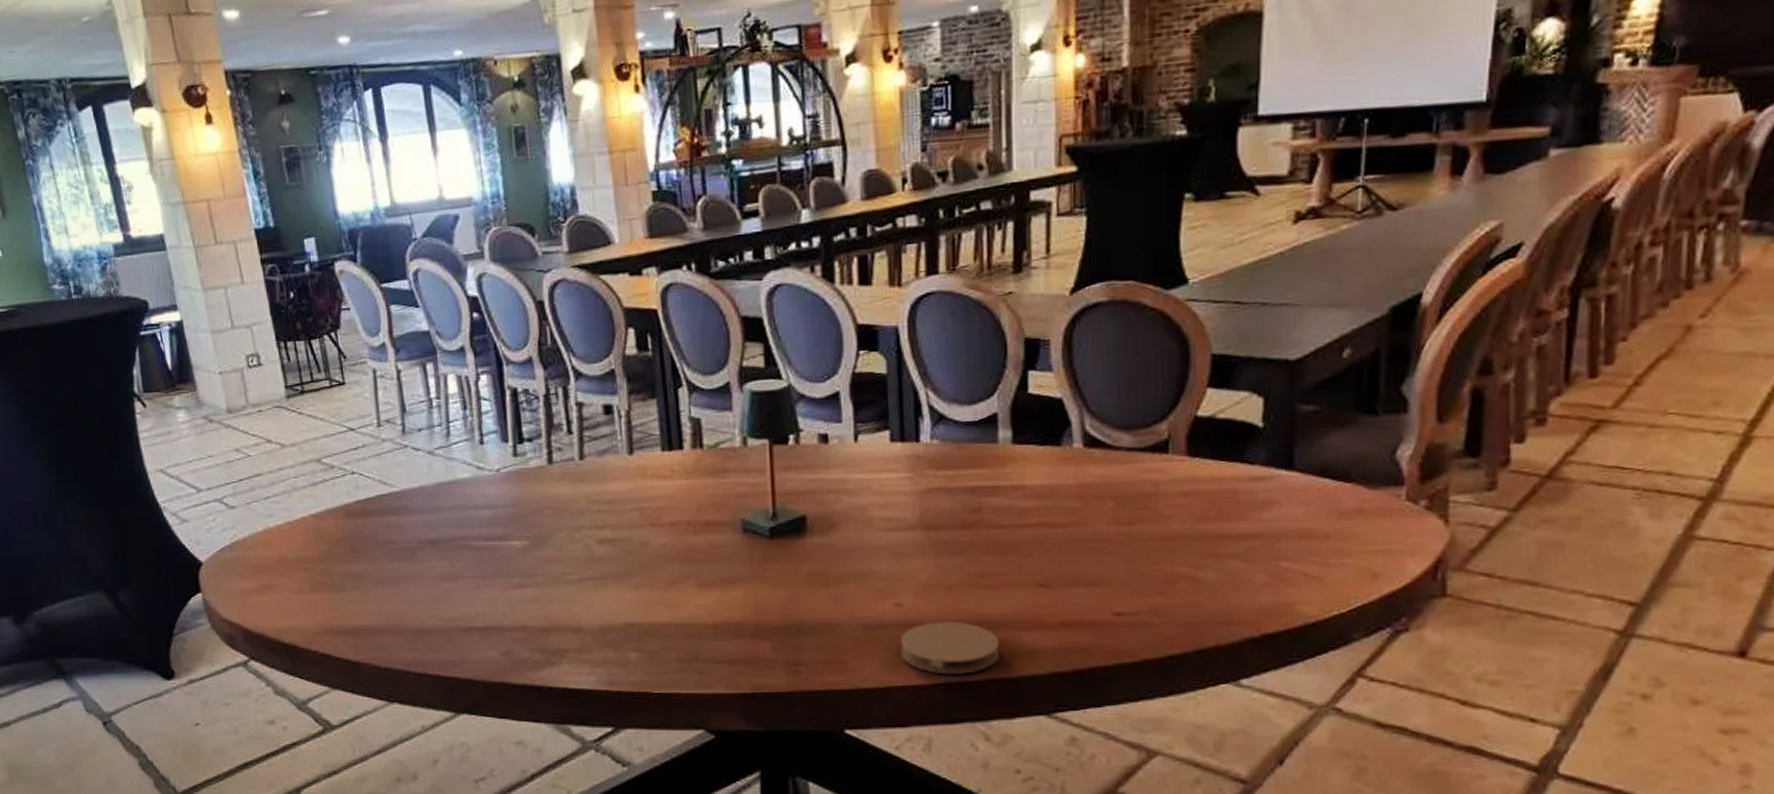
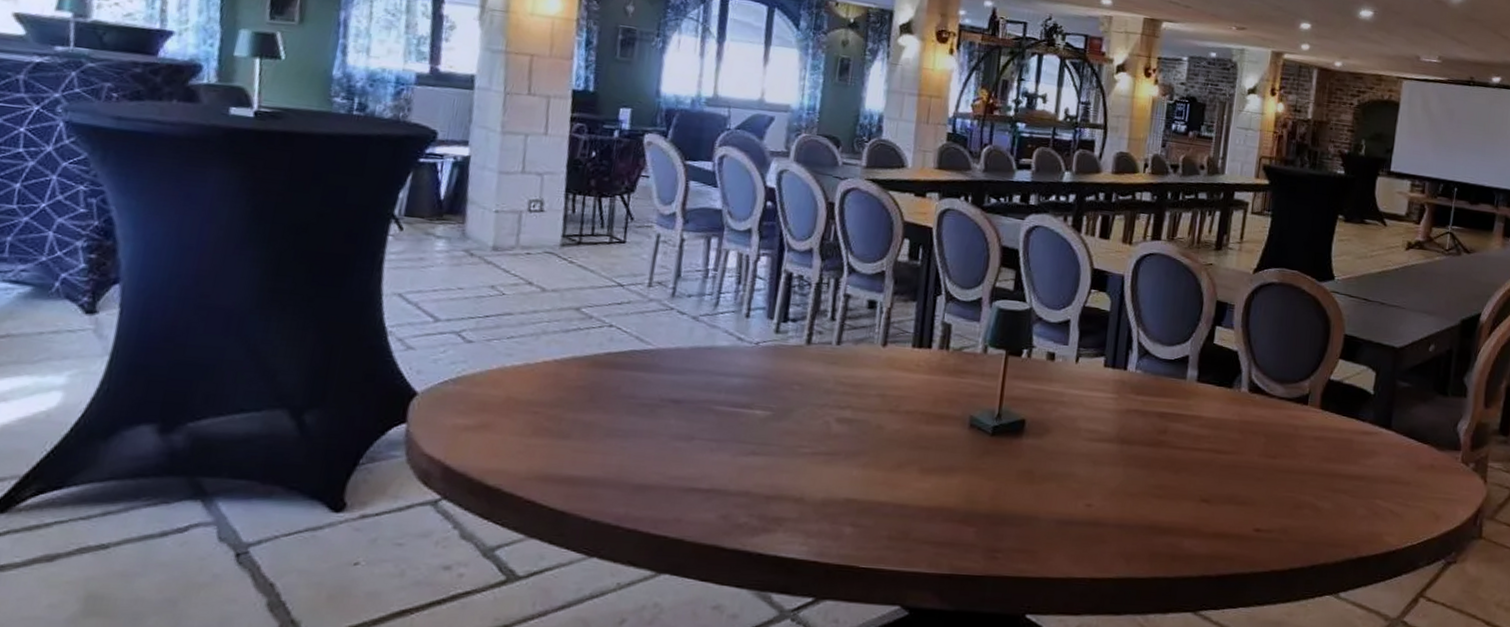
coaster: present [900,621,999,675] -> none [1084,523,1165,571]

